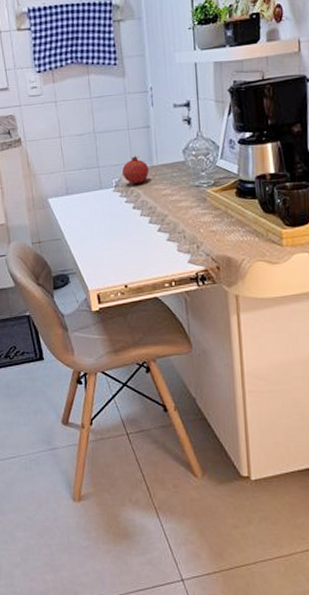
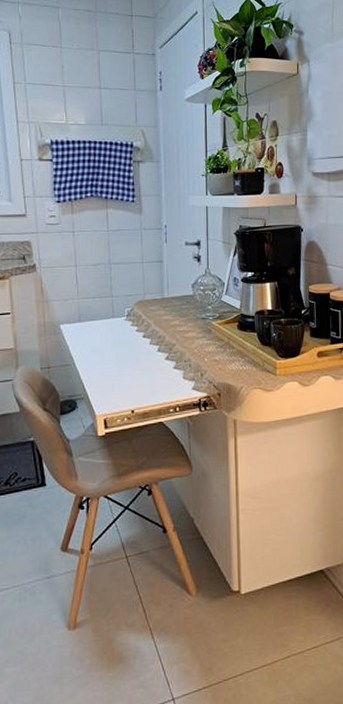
fruit: present [122,155,150,184] -> none [135,287,160,314]

